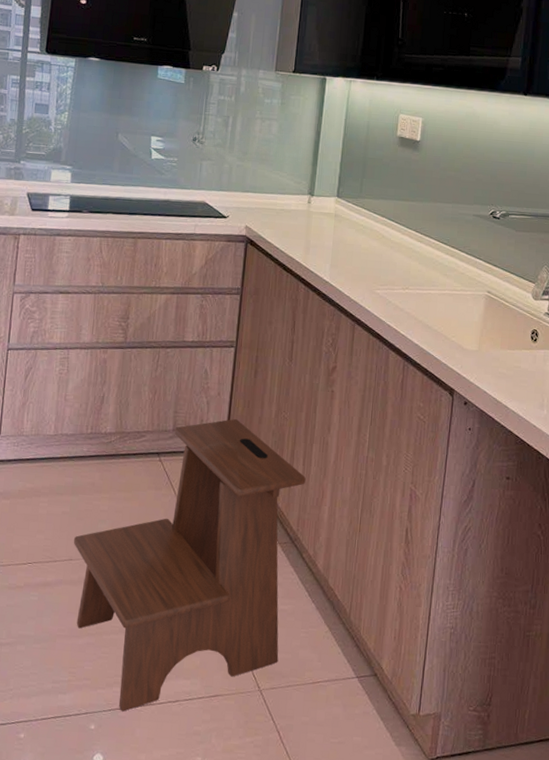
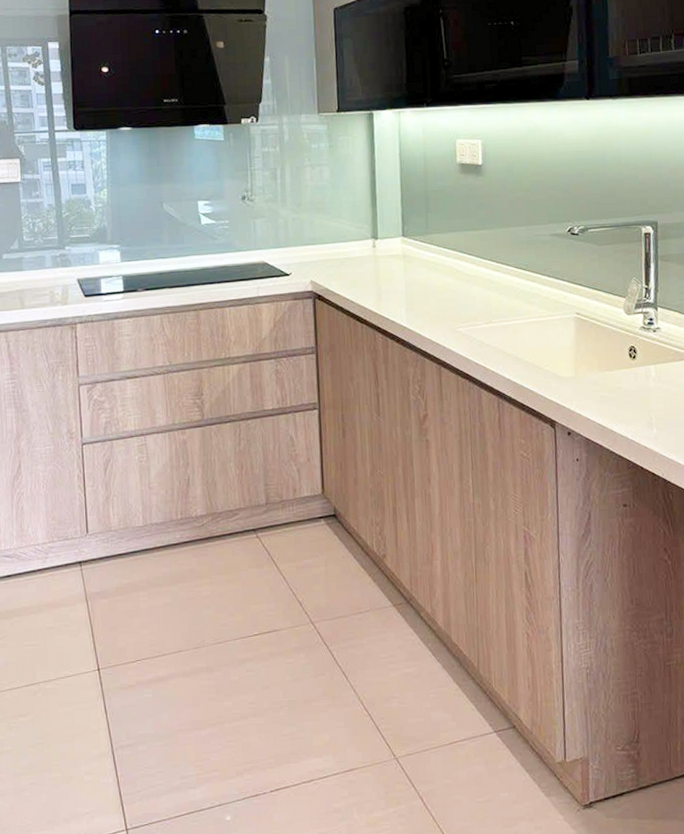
step stool: present [73,419,306,712] -> none [180,484,412,798]

